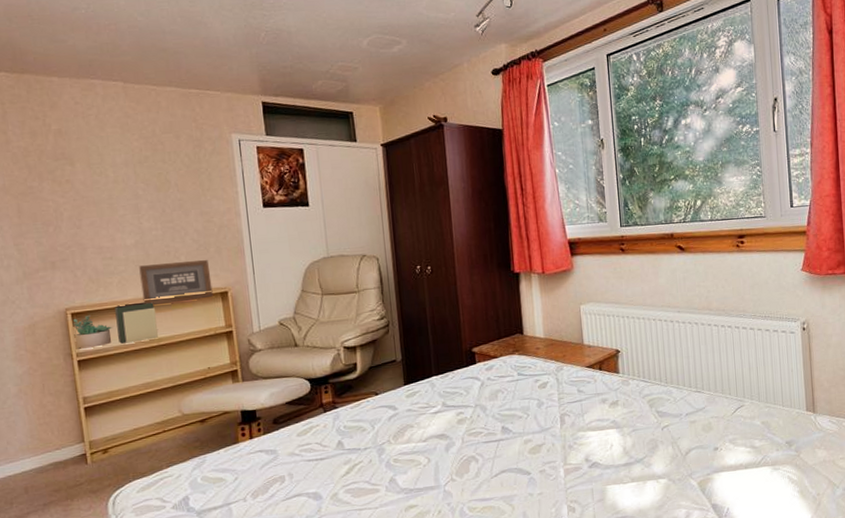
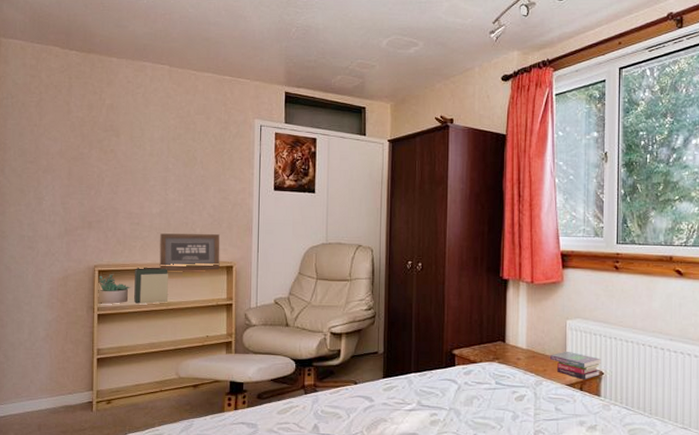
books: none [568,334,617,360] -> present [550,351,601,380]

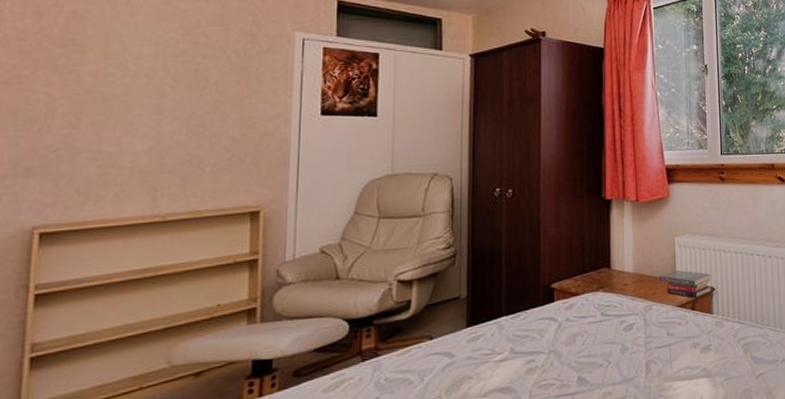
succulent plant: present [98,274,130,304] -> none [38,236,94,279]
books: present [134,267,168,304] -> none [100,221,159,273]
picture frame: present [159,233,220,272] -> none [144,173,241,226]

